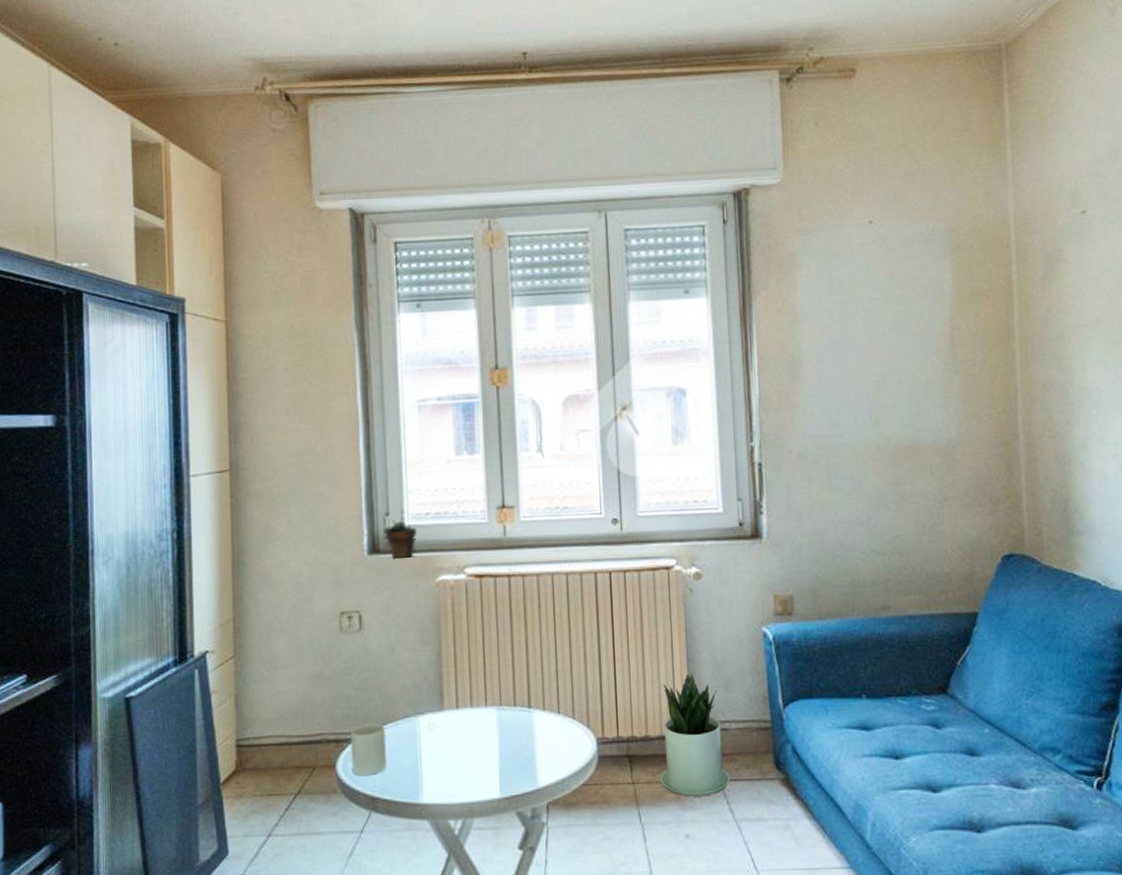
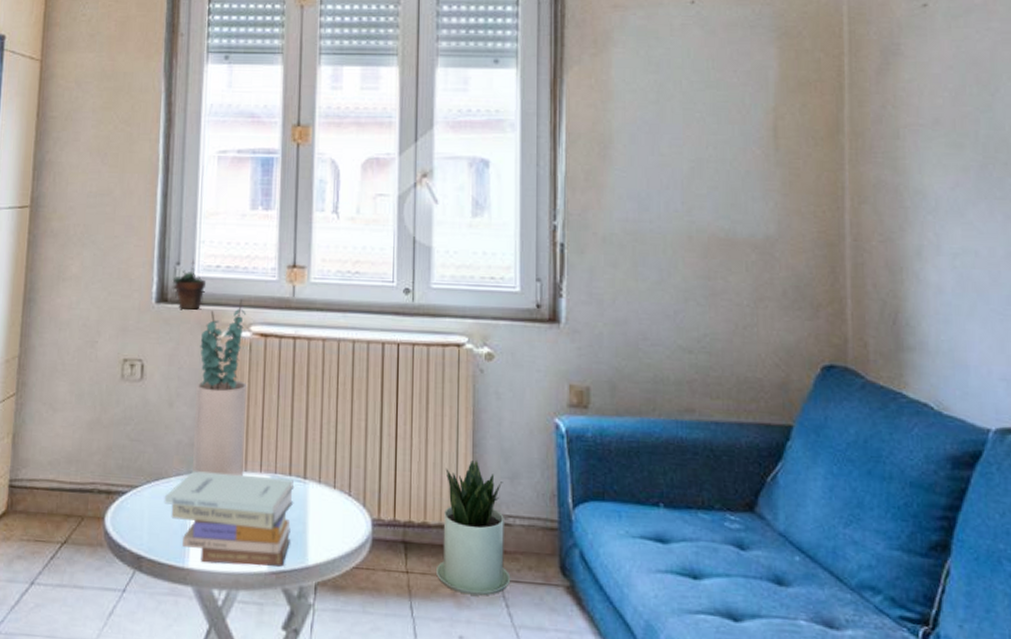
mug: present [350,724,386,777] -> none [119,478,157,533]
books: none [393,709,521,796] -> present [164,471,295,567]
vase: none [416,543,470,713] -> present [193,298,248,476]

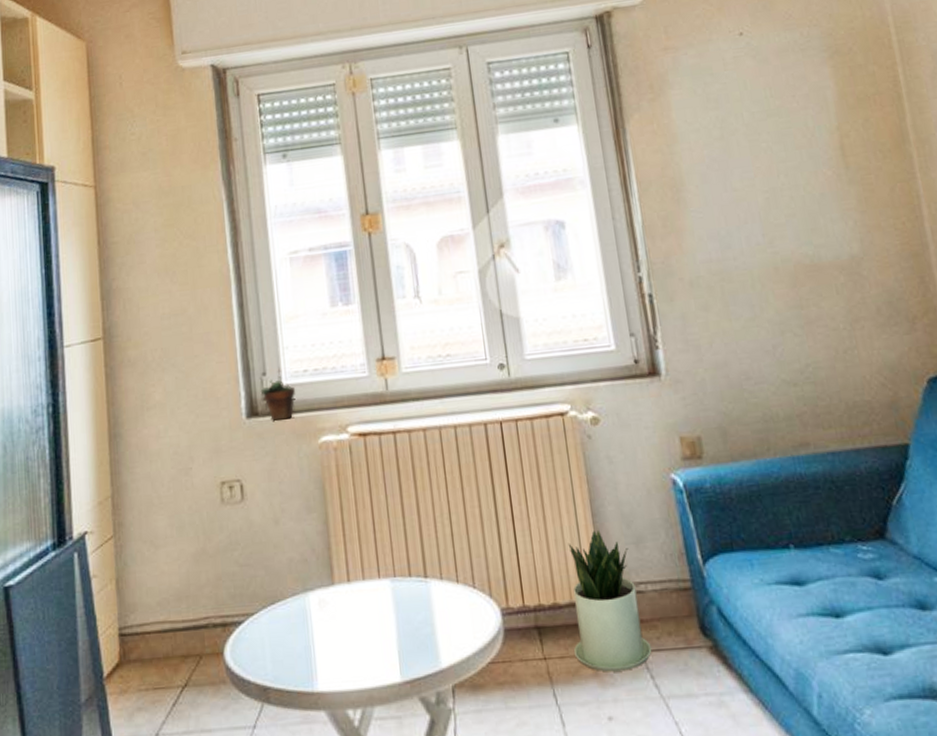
books: present [164,471,295,567] -> none [283,580,420,683]
vase: present [193,298,248,476] -> none [298,400,363,589]

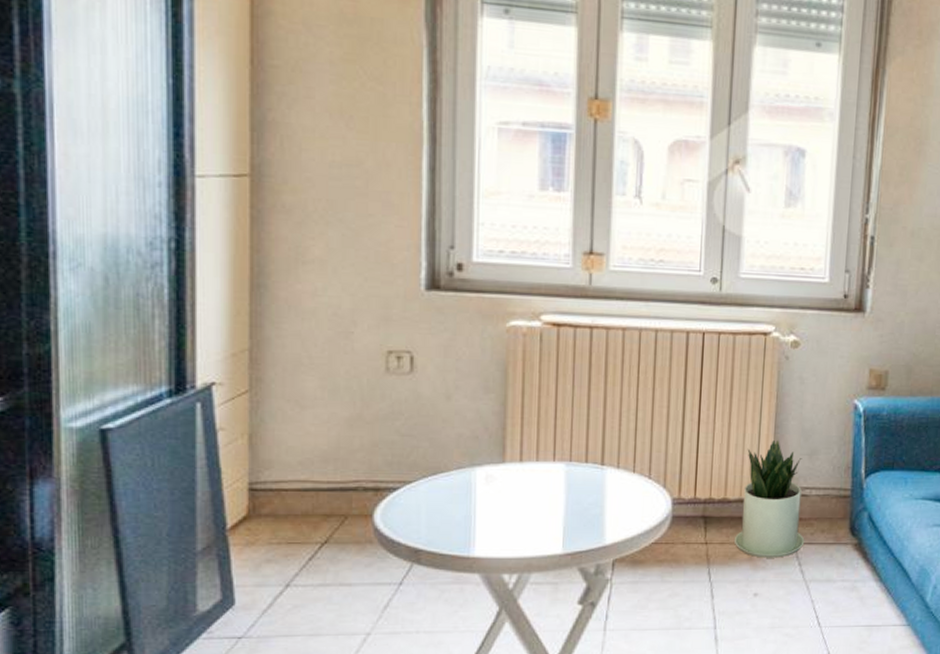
succulent plant: present [261,367,296,422] -> none [447,242,488,299]

